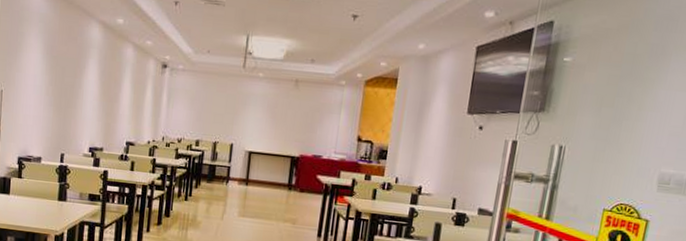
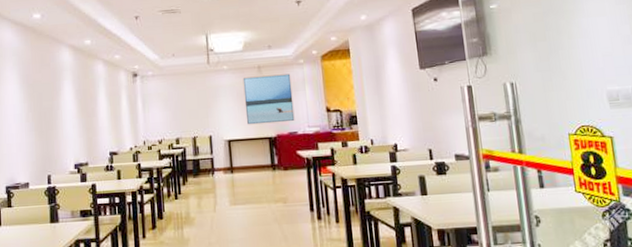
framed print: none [272,89,329,144] -> present [243,74,295,125]

